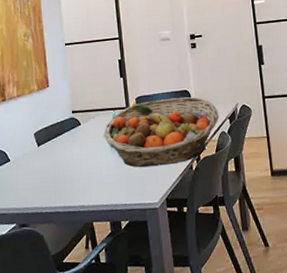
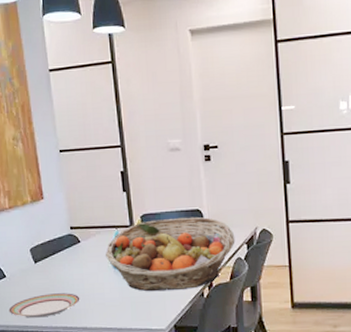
plate: none [11,173,79,200] -> present [8,293,80,318]

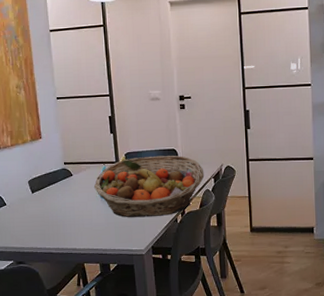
plate: present [8,293,80,318] -> none [7,219,71,241]

